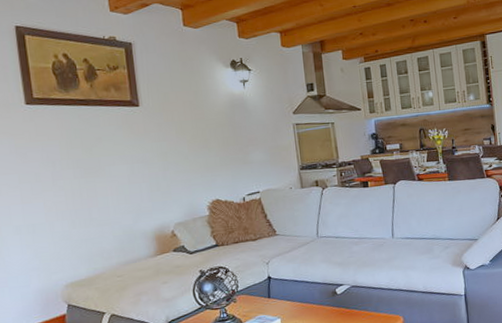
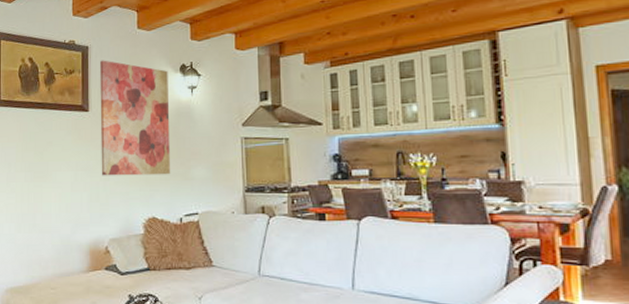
wall art: none [146,56,231,167] -> present [100,60,171,176]

